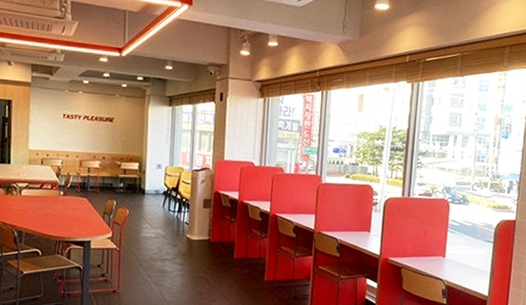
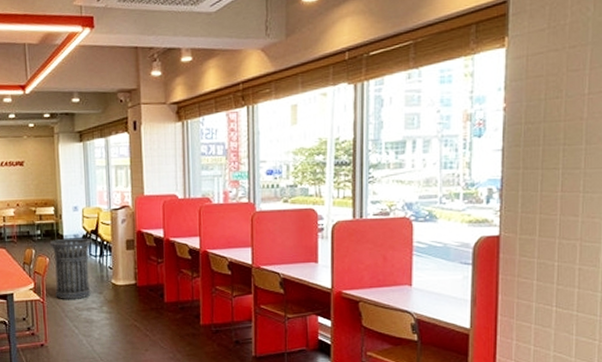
trash can: none [131,193,171,251] -> present [49,238,91,300]

